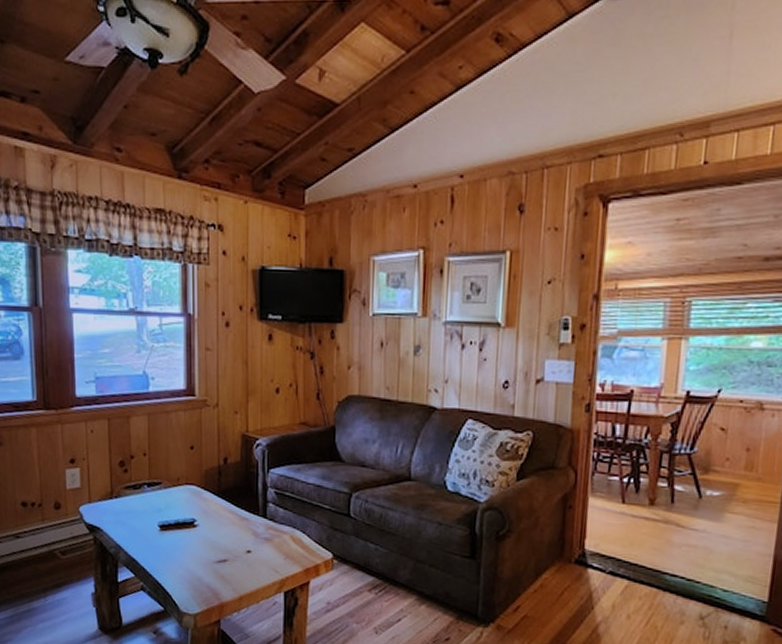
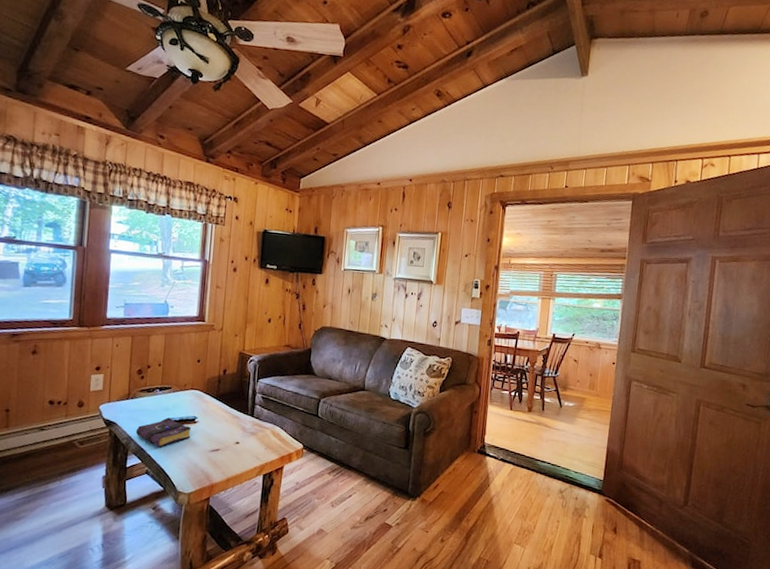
book: none [124,520,191,558] -> present [136,417,192,448]

